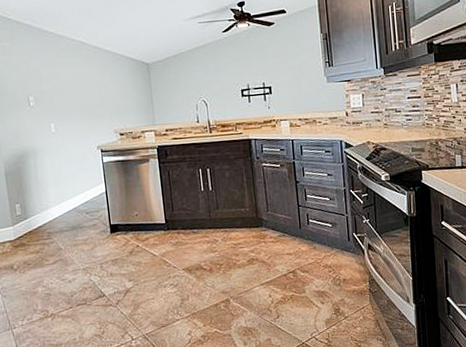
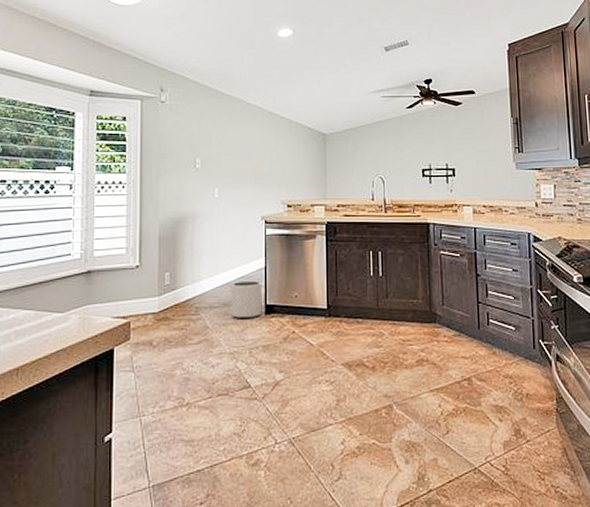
plant pot: none [76,205,108,239] -> present [231,281,262,318]

